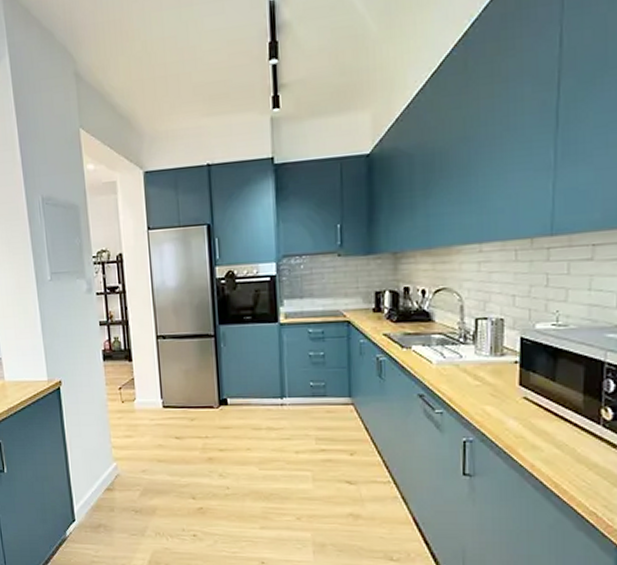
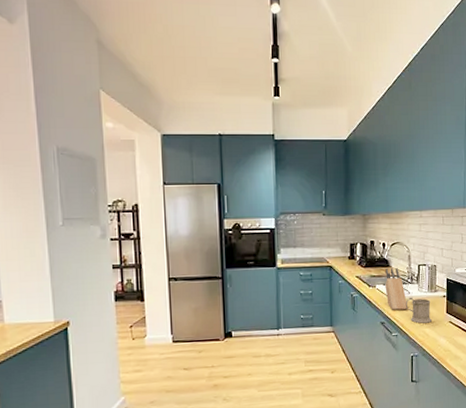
knife block: none [425,323,458,380] -> present [385,268,407,311]
mug: none [454,362,495,398] -> present [405,297,432,324]

